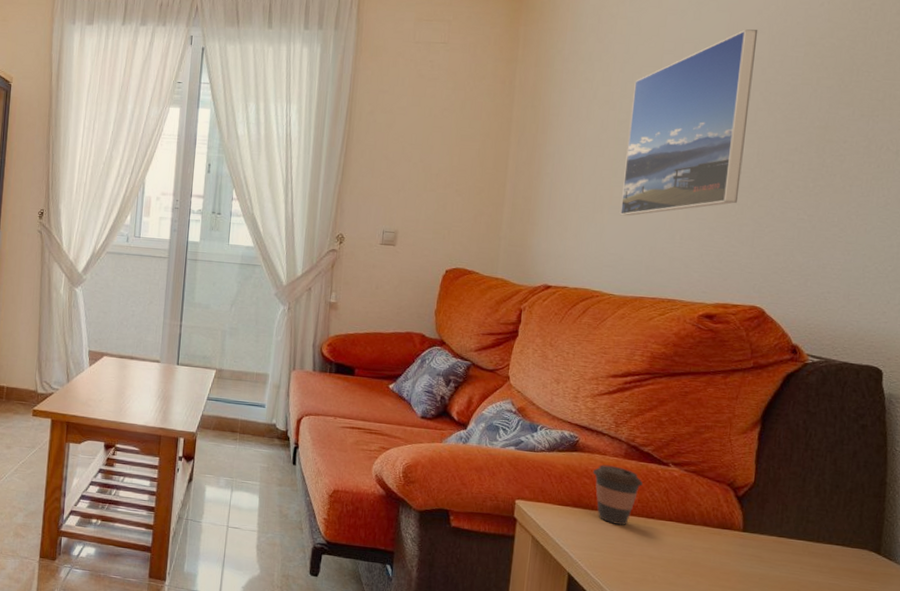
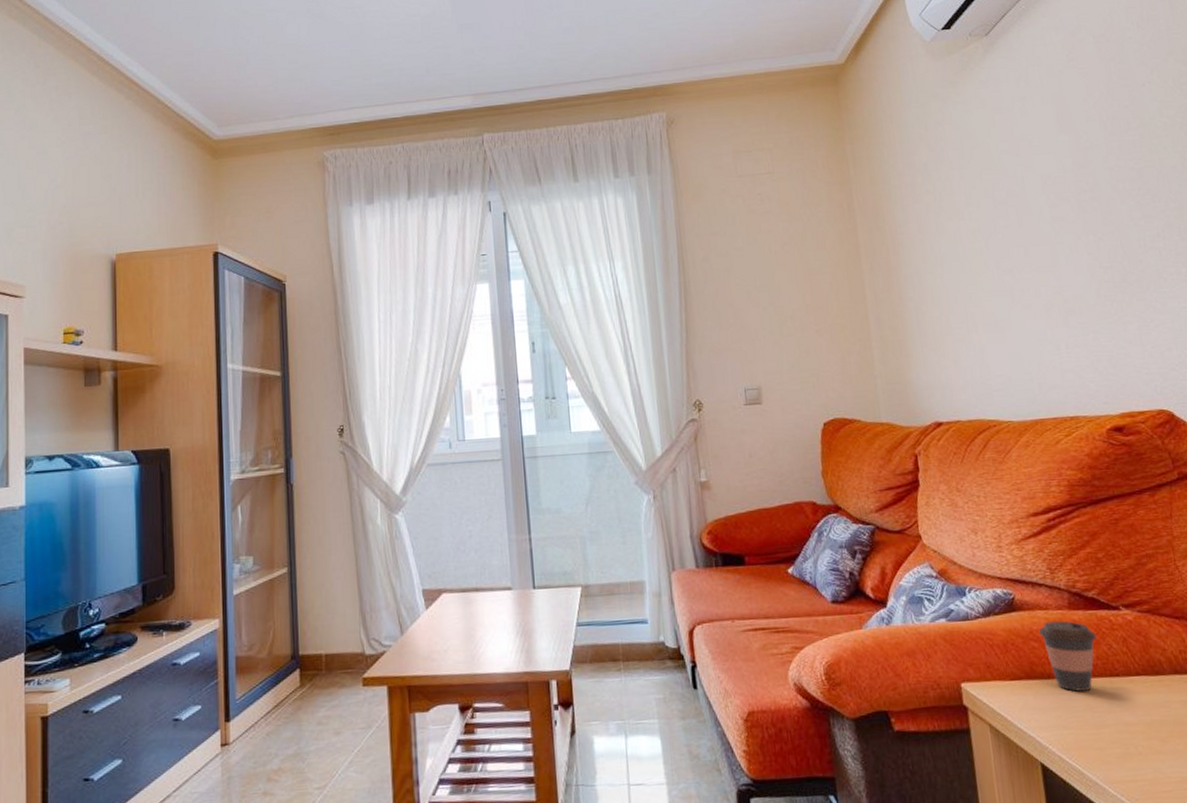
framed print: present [619,29,758,216] -> none [978,118,1115,332]

